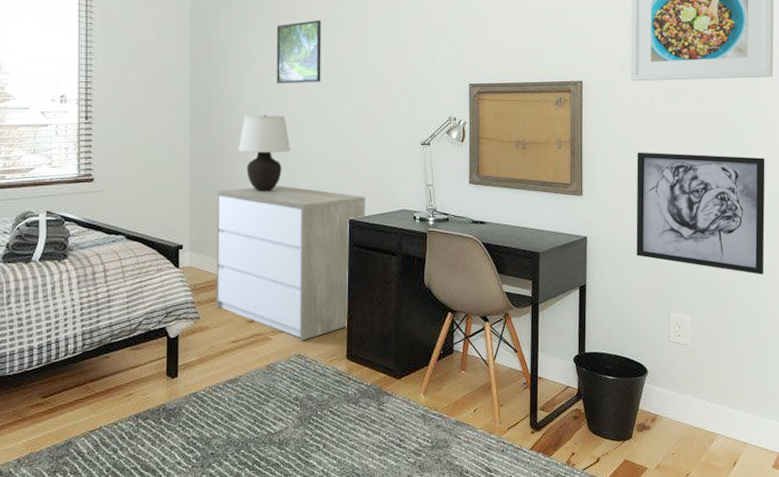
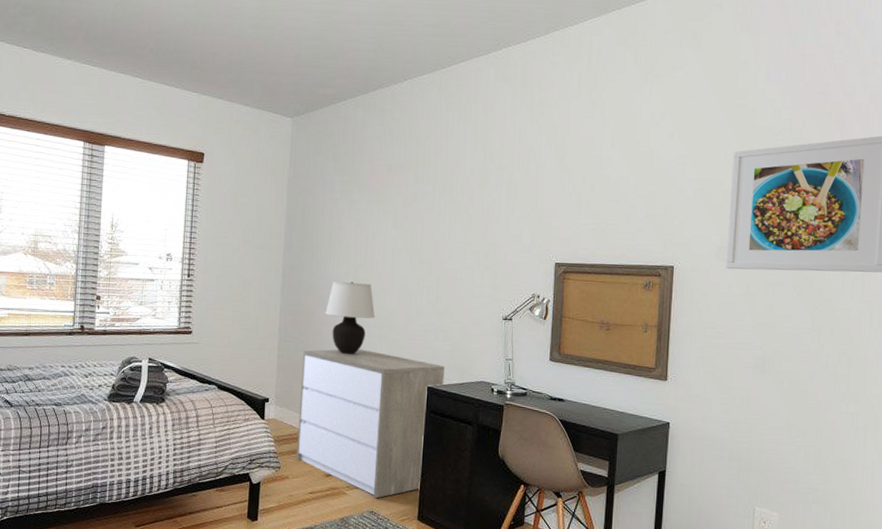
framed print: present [277,20,321,84] -> none [365,194,411,254]
wall art: present [636,152,765,275] -> none [722,341,872,478]

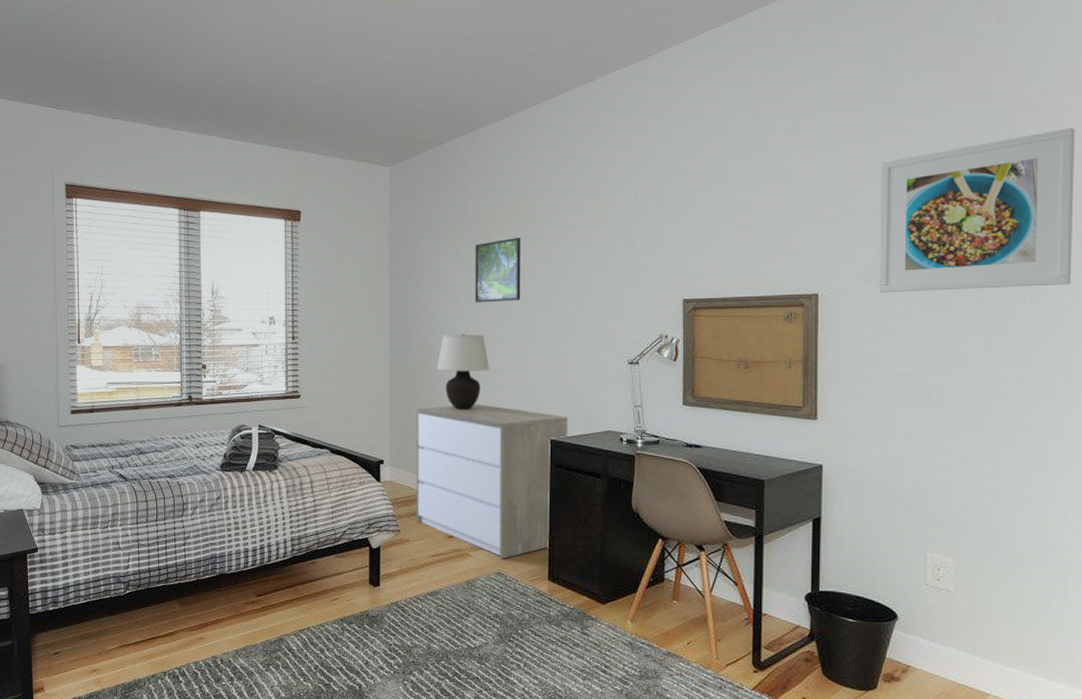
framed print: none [365,194,411,254] -> present [475,238,521,303]

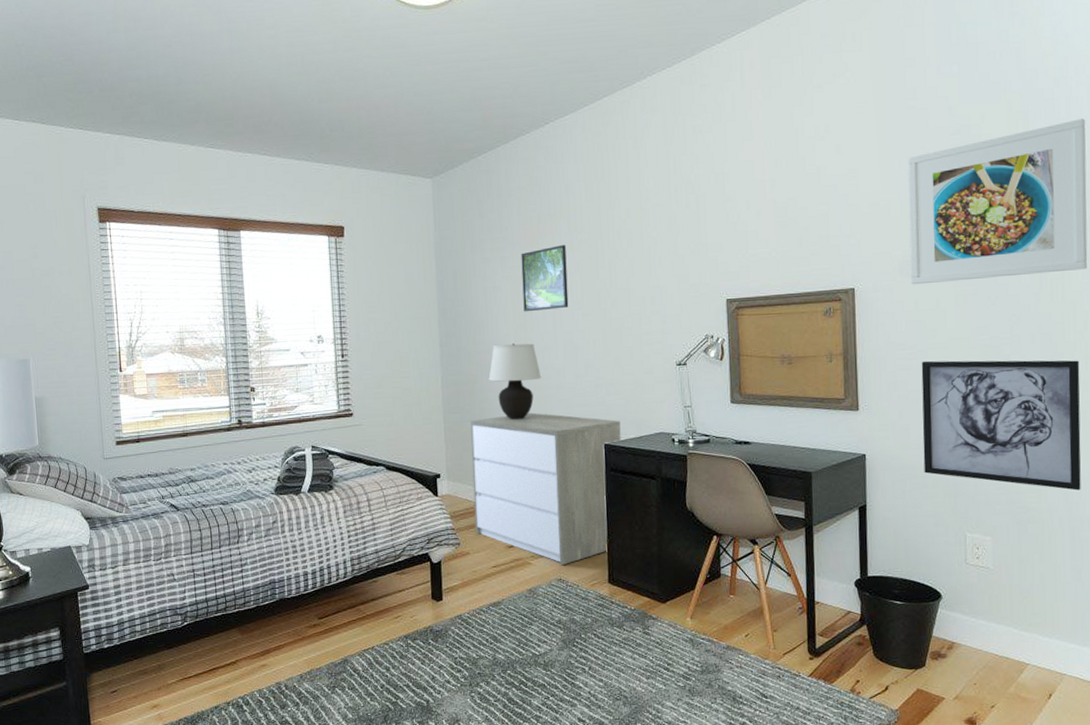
wall art: none [884,372,1058,516] -> present [921,360,1081,491]

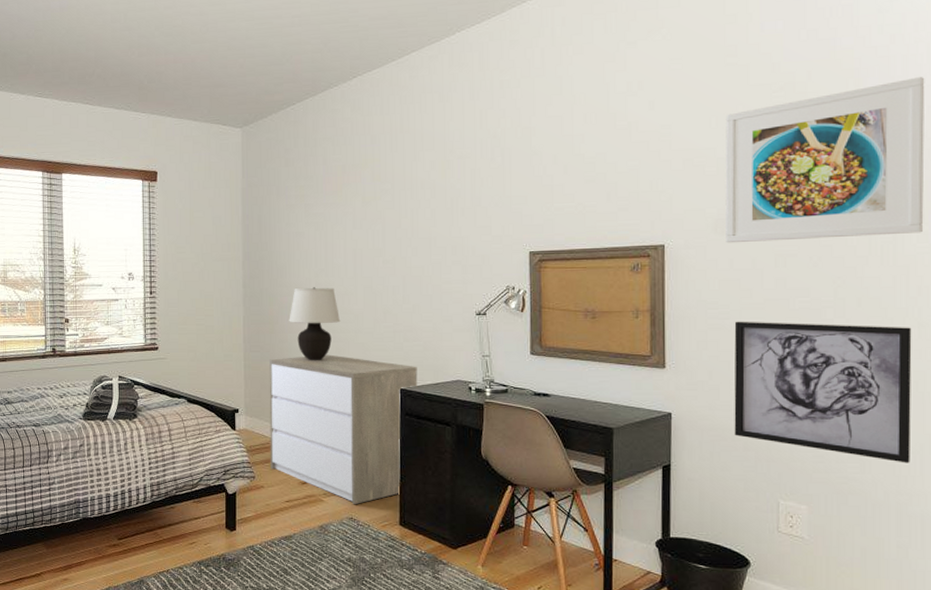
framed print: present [521,245,569,312] -> none [324,194,370,258]

